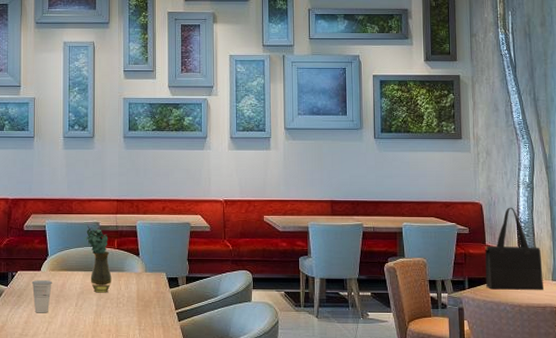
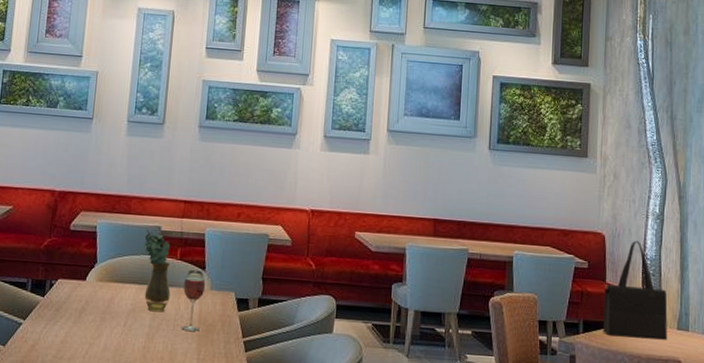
cup: present [31,280,53,313] -> none [73,291,99,333]
wineglass: none [122,256,141,307] -> present [181,269,206,331]

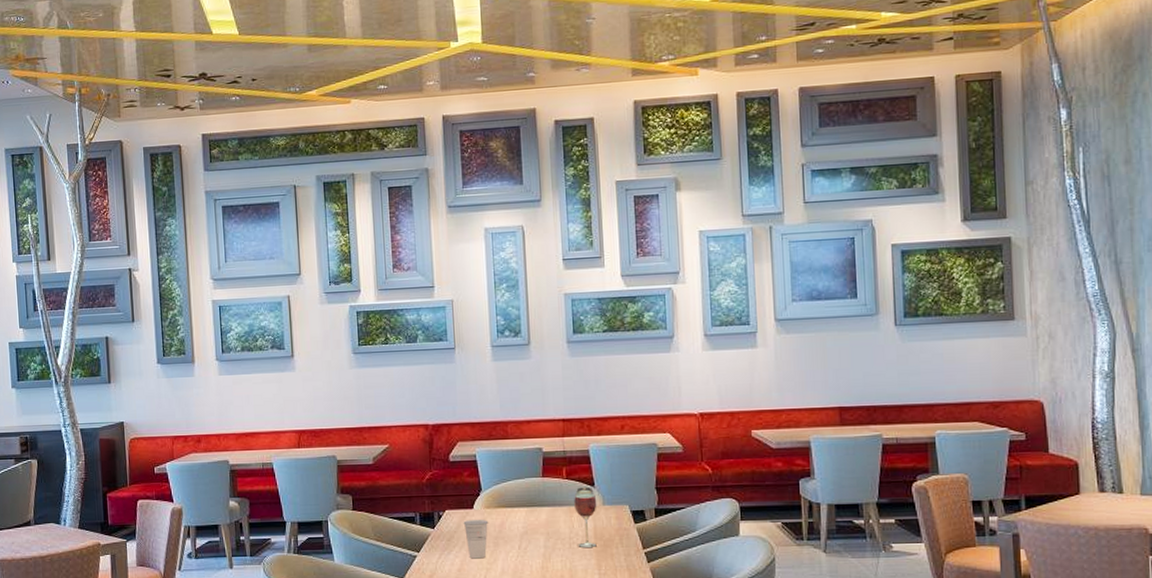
cup: none [73,291,99,333] -> present [463,520,489,559]
vase: present [144,229,171,312] -> none [526,452,562,532]
tote bag: present [603,240,668,340] -> none [1048,404,1129,510]

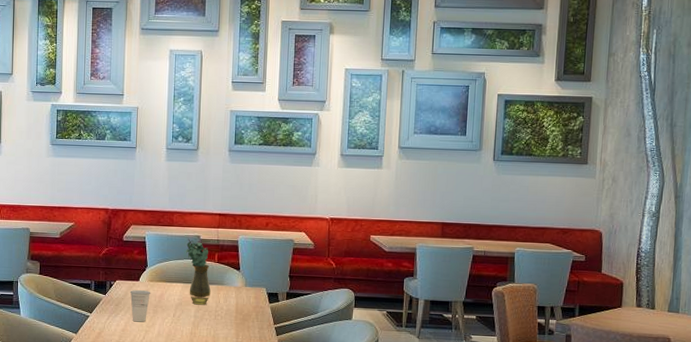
vase: none [526,452,562,532] -> present [186,238,211,305]
wineglass: present [574,487,597,547] -> none [222,270,241,320]

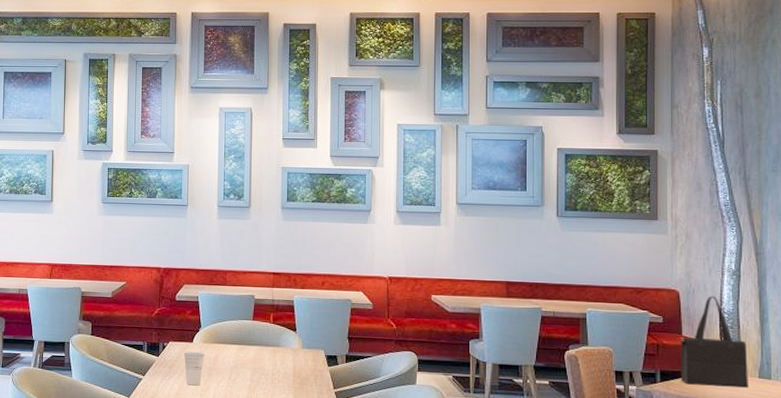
vase: present [186,238,211,305] -> none [240,298,267,368]
tote bag: none [597,236,660,321] -> present [681,296,748,388]

